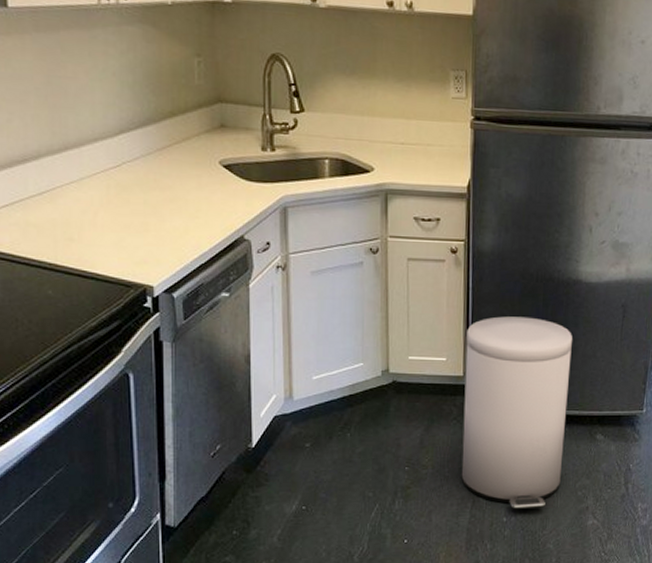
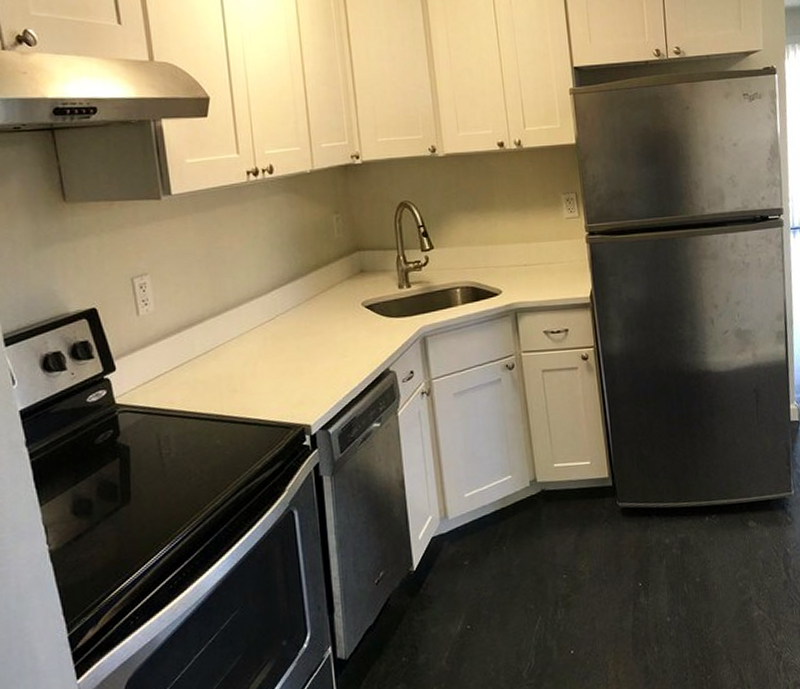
pedal bin: present [461,316,572,510] -> none [607,412,720,609]

